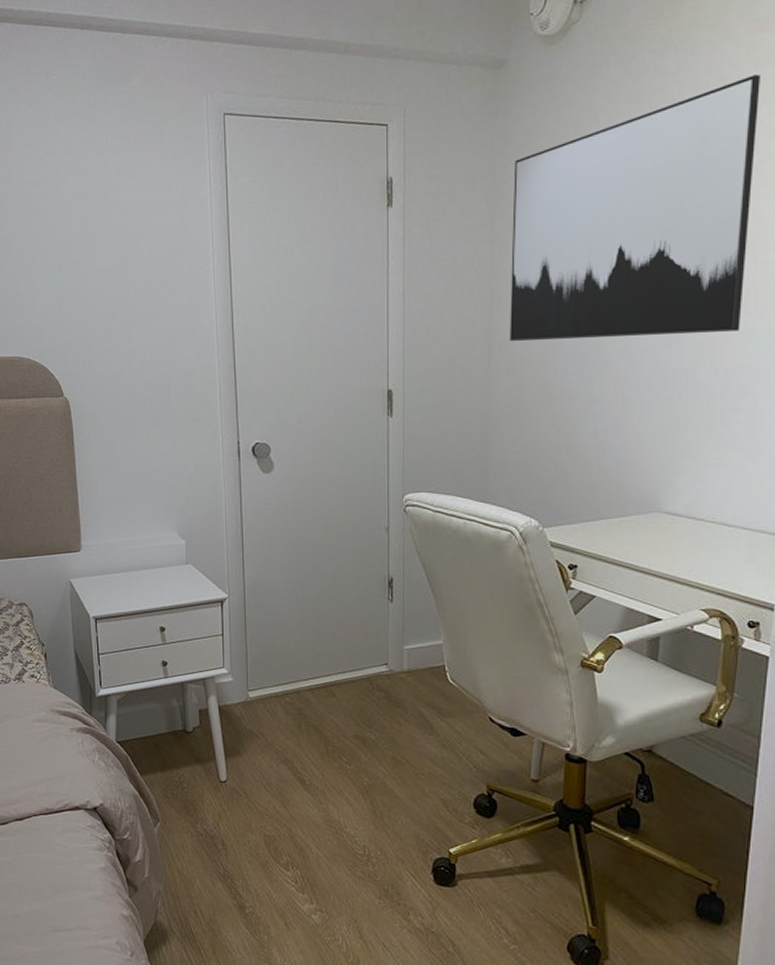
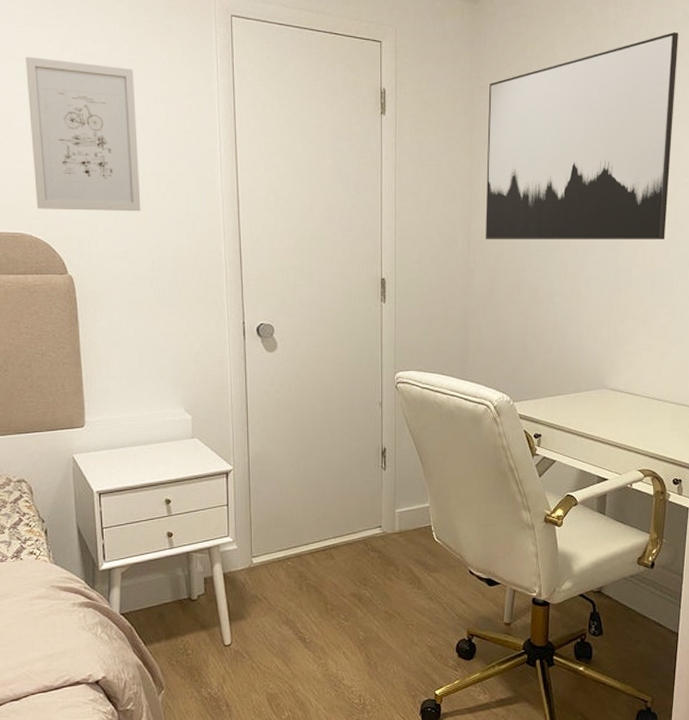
wall art: none [22,177,134,332] -> present [26,56,141,212]

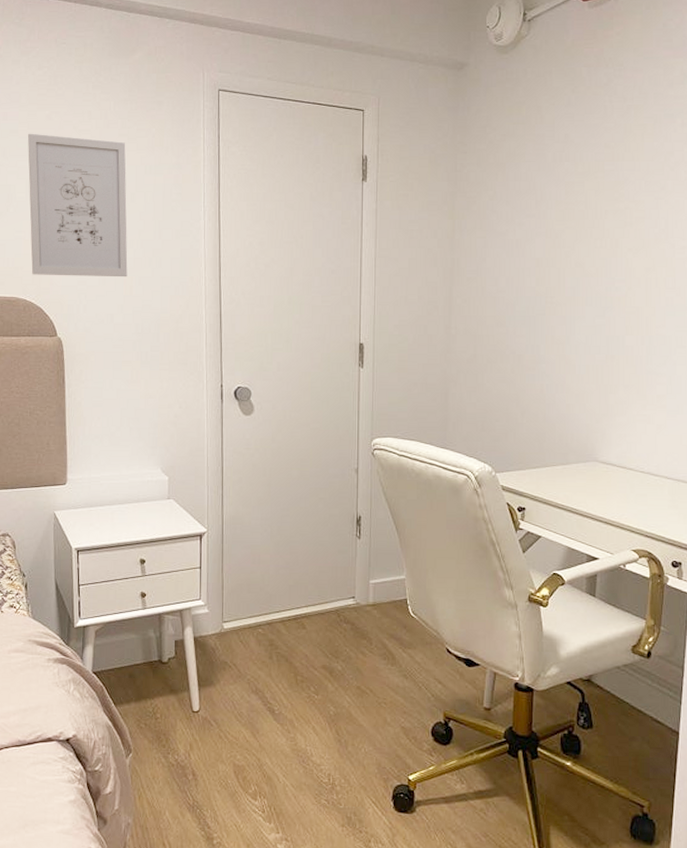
wall art: present [485,31,678,239] -> none [468,91,675,305]

